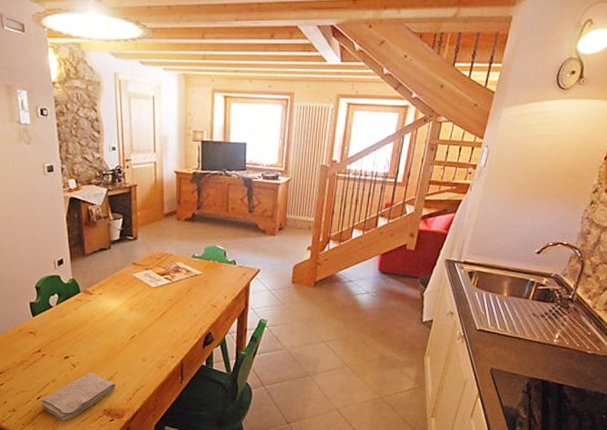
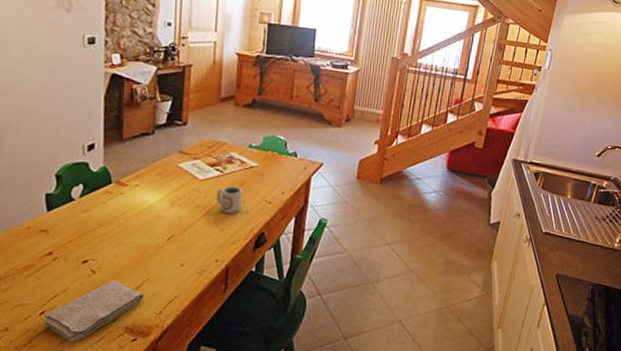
cup: none [168,292,189,317] -> present [217,186,242,215]

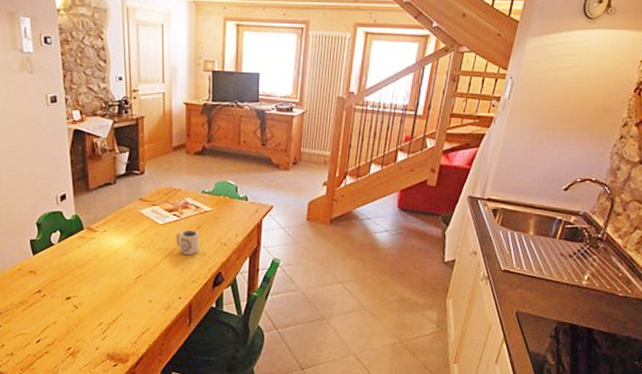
washcloth: present [43,280,144,342] -> none [40,314,120,366]

